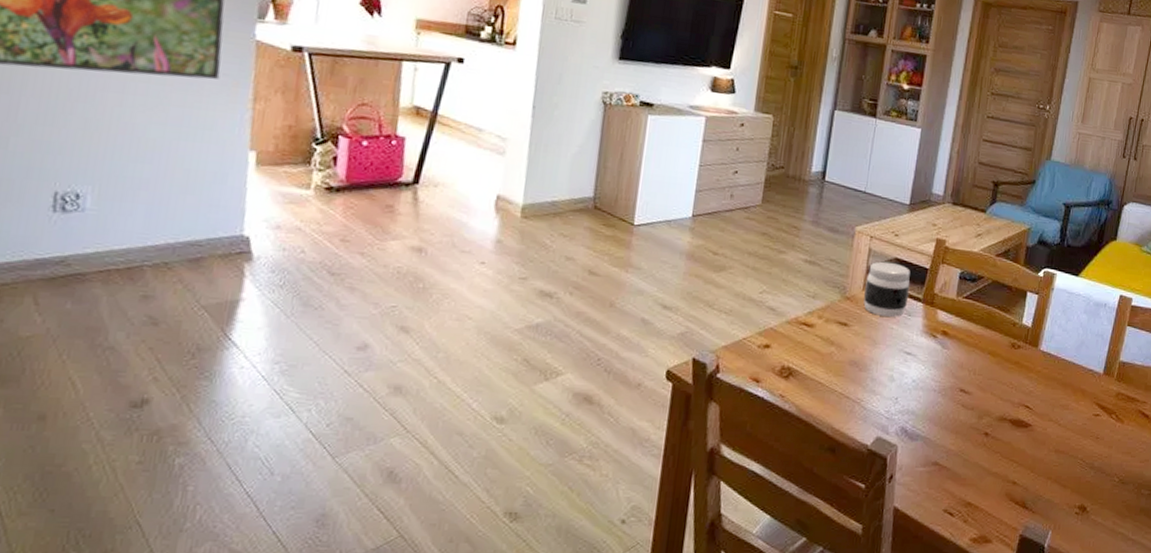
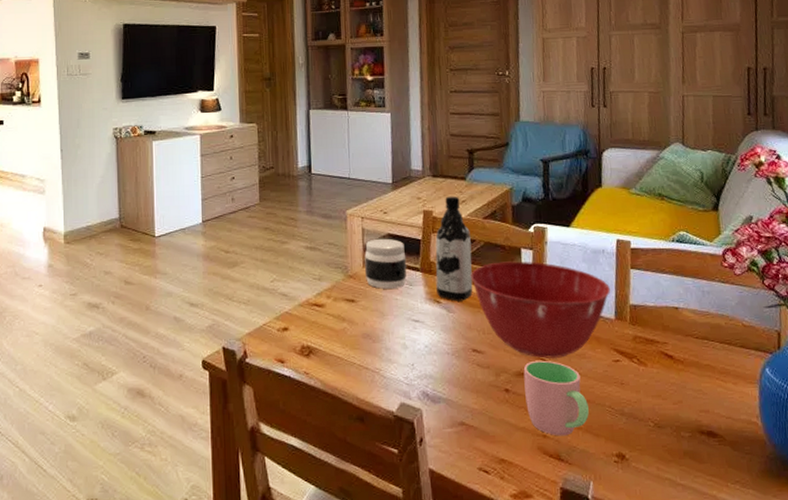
water bottle: none [934,227,980,339] -> present [435,196,473,301]
mixing bowl: none [972,302,1104,407] -> present [471,261,610,358]
cup: none [1002,407,1062,484] -> present [523,360,589,436]

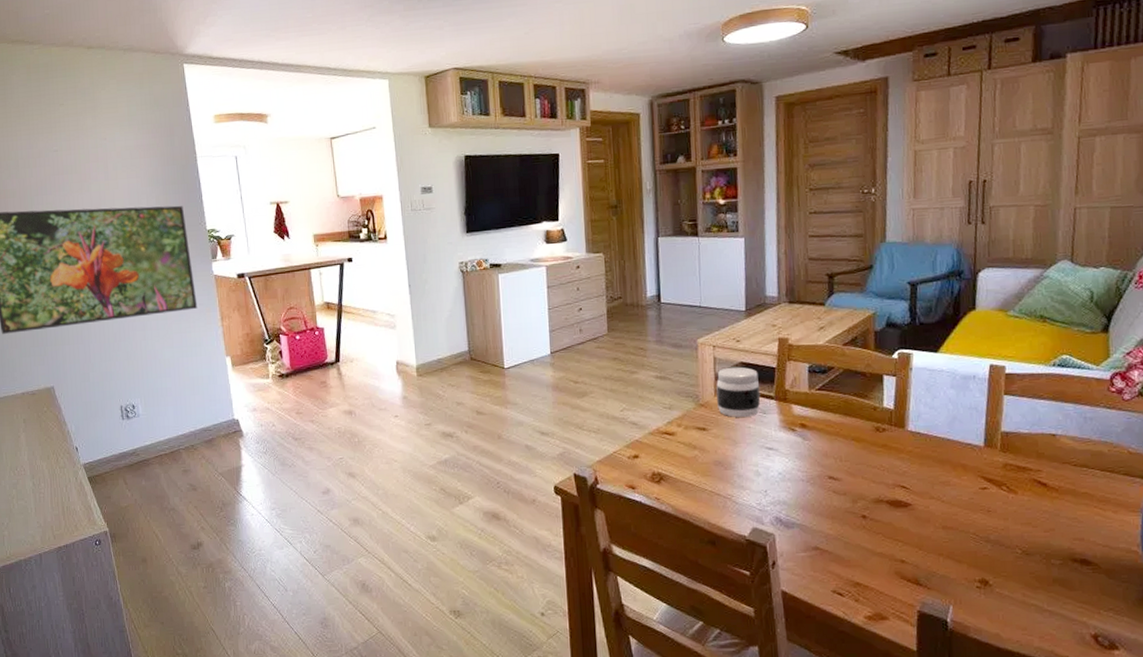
water bottle: present [435,196,473,301] -> none [791,322,831,429]
mixing bowl: present [471,261,610,358] -> none [828,388,980,486]
cup: present [523,360,589,436] -> none [882,487,951,562]

